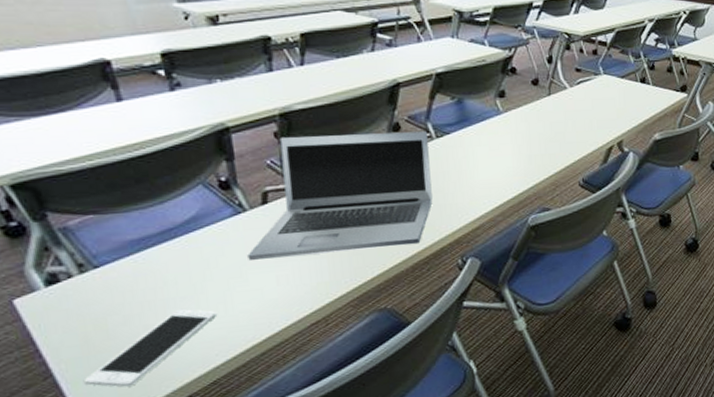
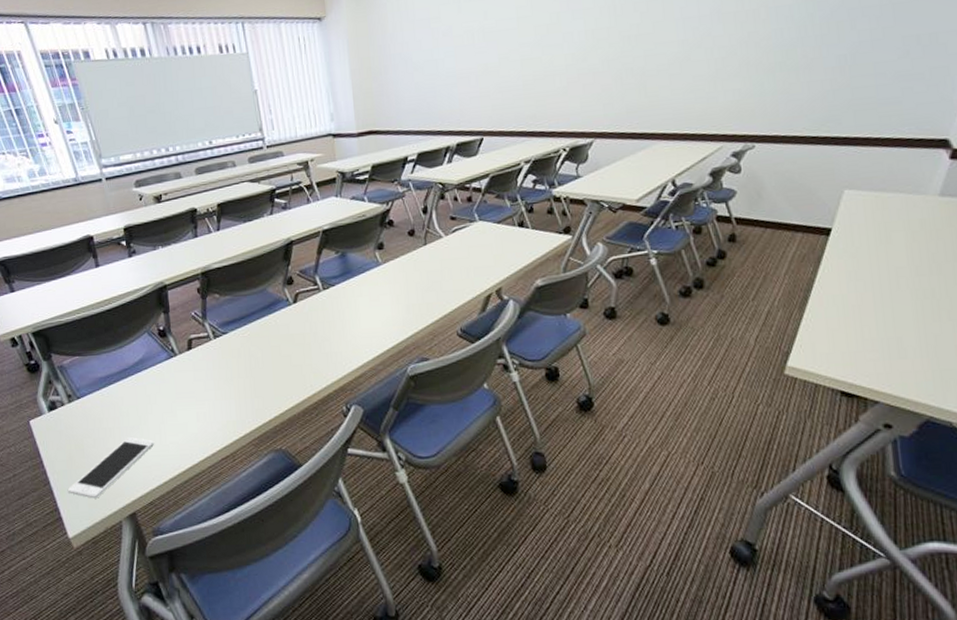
laptop: present [247,131,433,260] -> none [177,284,320,398]

